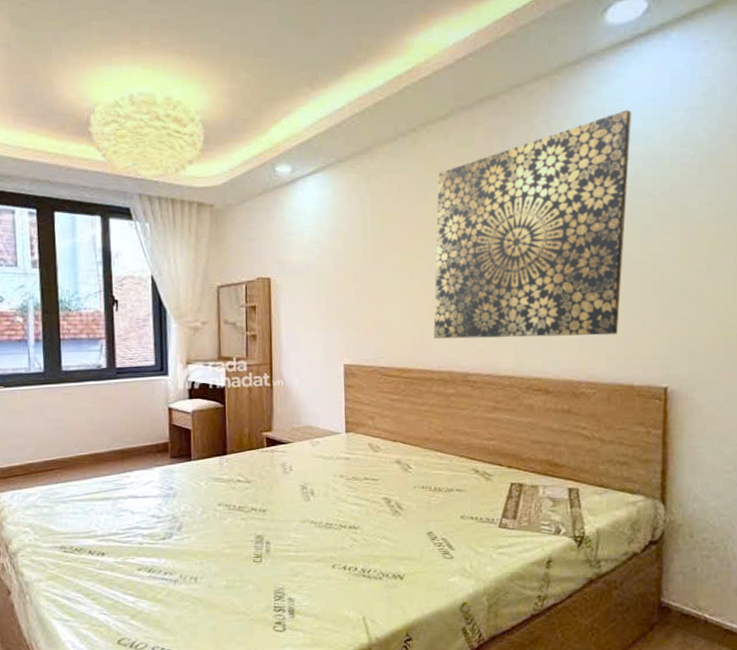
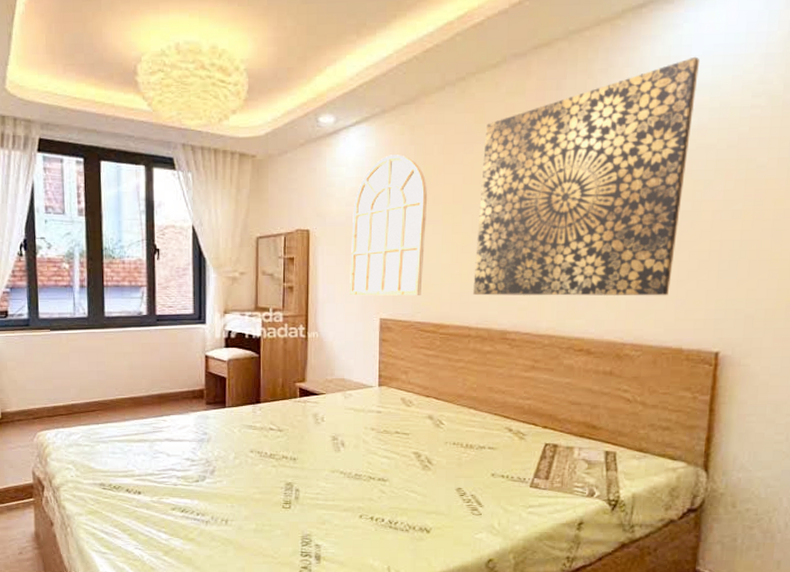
mirror: none [312,203,386,343] -> present [350,155,428,296]

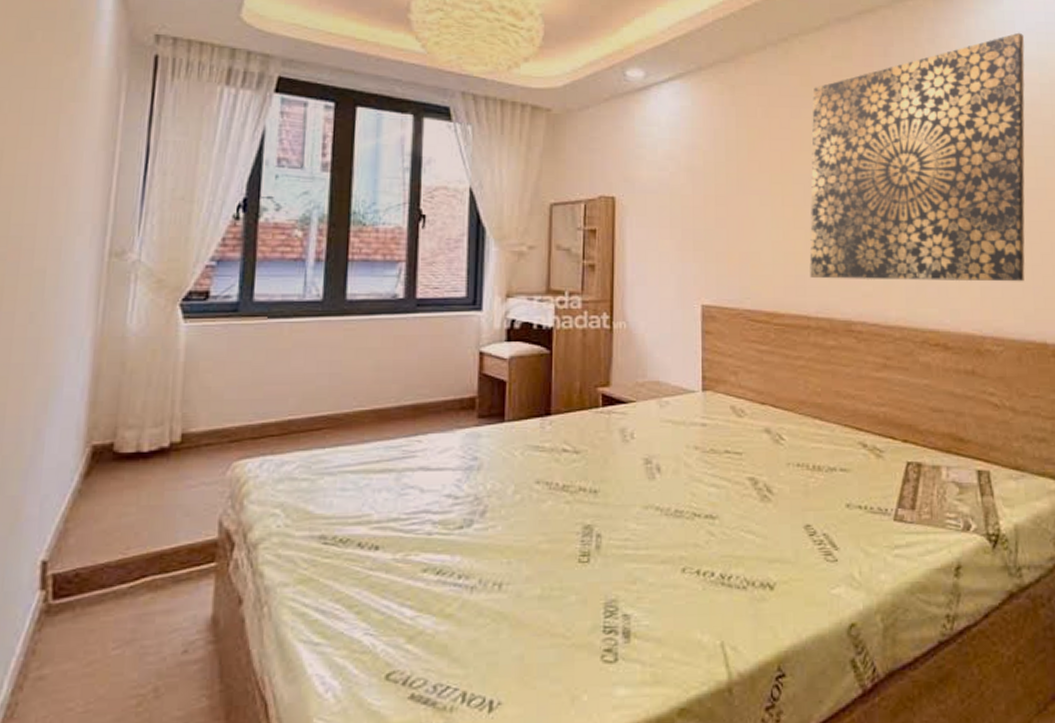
mirror: present [350,155,428,296] -> none [664,115,753,277]

